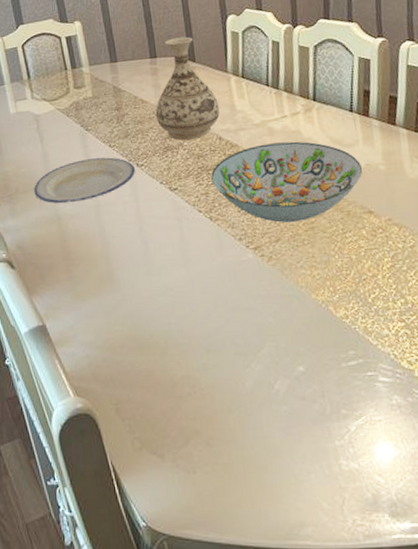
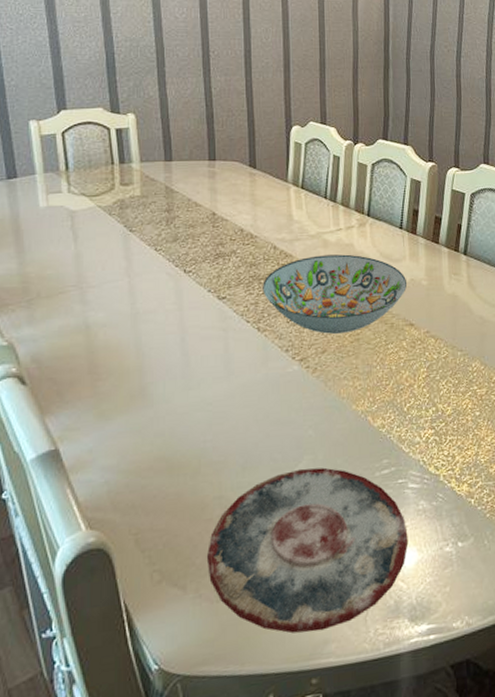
plate: present [34,157,135,204] -> none [60,261,181,311]
vase: present [155,36,220,141] -> none [209,142,276,248]
plate: none [180,355,384,513] -> present [207,467,409,634]

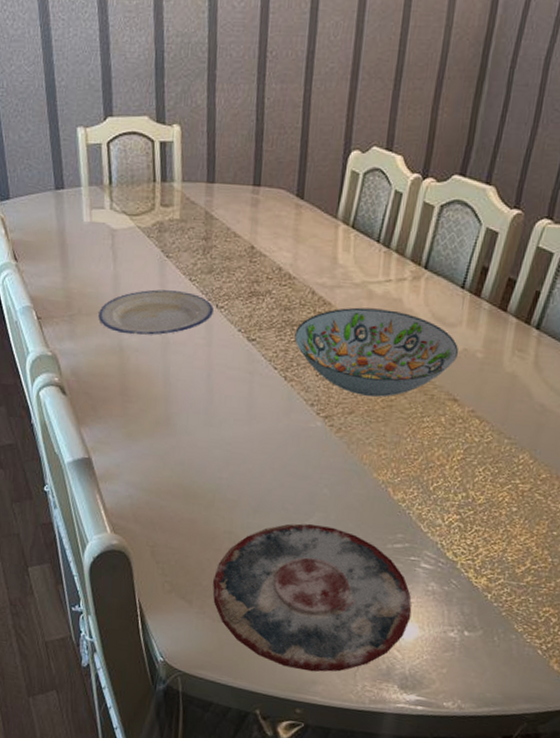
plate: none [60,261,181,311] -> present [98,289,214,336]

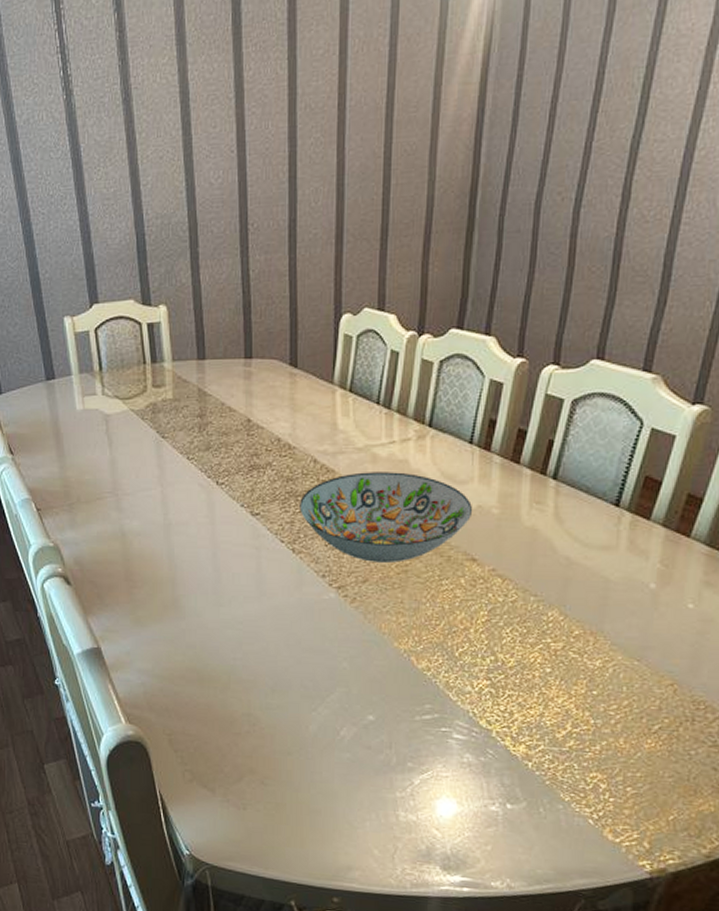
plate: present [98,289,214,336] -> none [98,471,214,519]
plate: present [213,523,412,672] -> none [235,700,448,857]

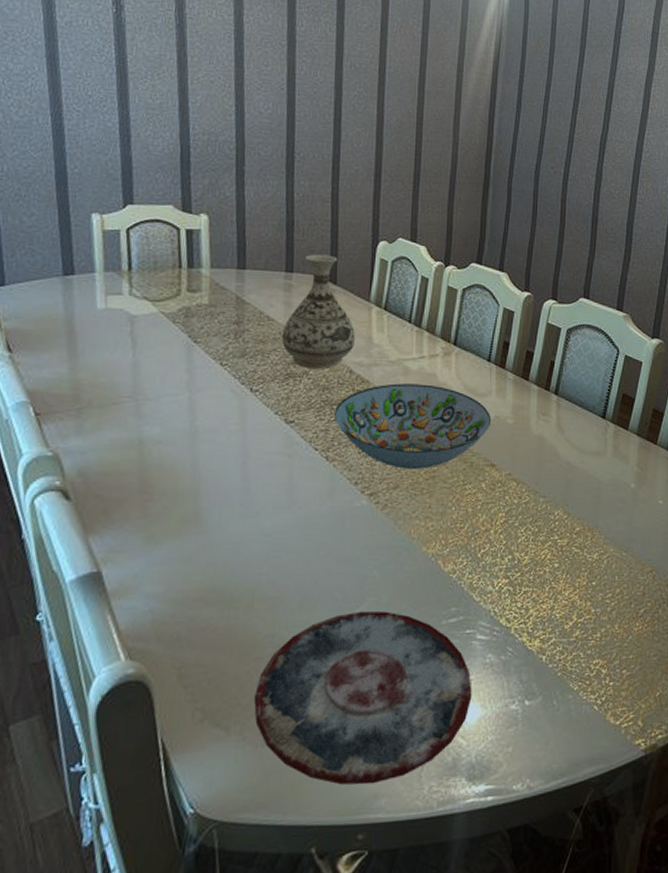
plate: none [235,700,448,857] -> present [254,611,472,785]
vase: none [244,335,318,460] -> present [281,254,355,370]

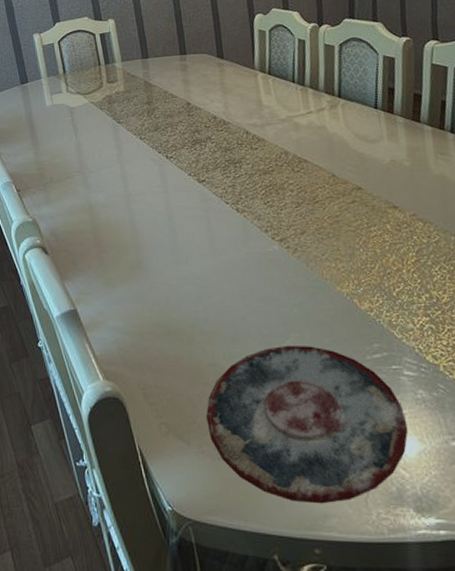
vase: present [281,254,355,370] -> none [184,34,247,134]
decorative bowl: present [334,383,492,469] -> none [238,136,388,216]

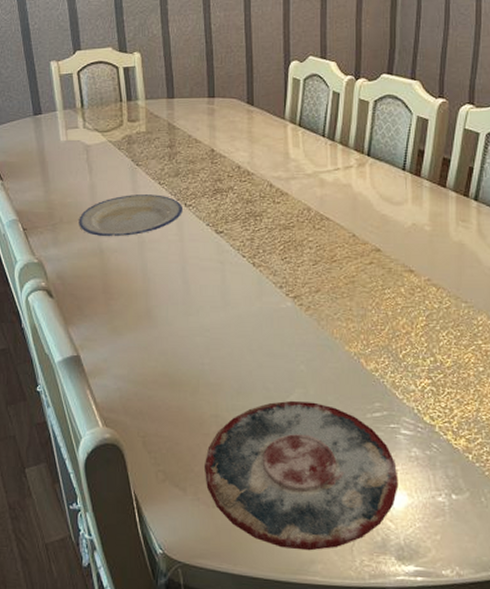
plate: none [68,149,165,193] -> present [79,194,182,237]

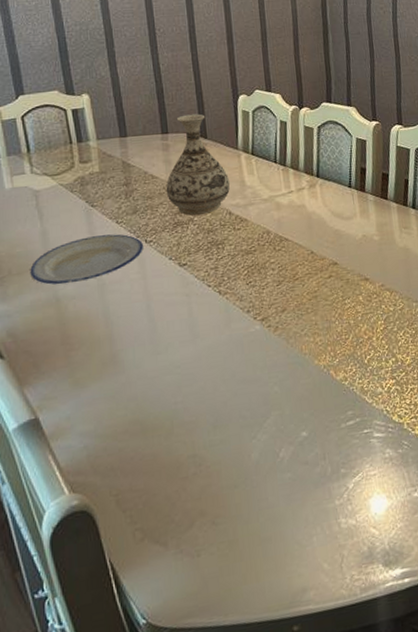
plate: present [205,401,399,551] -> none [185,422,378,583]
vase: none [208,79,273,185] -> present [166,113,230,216]

